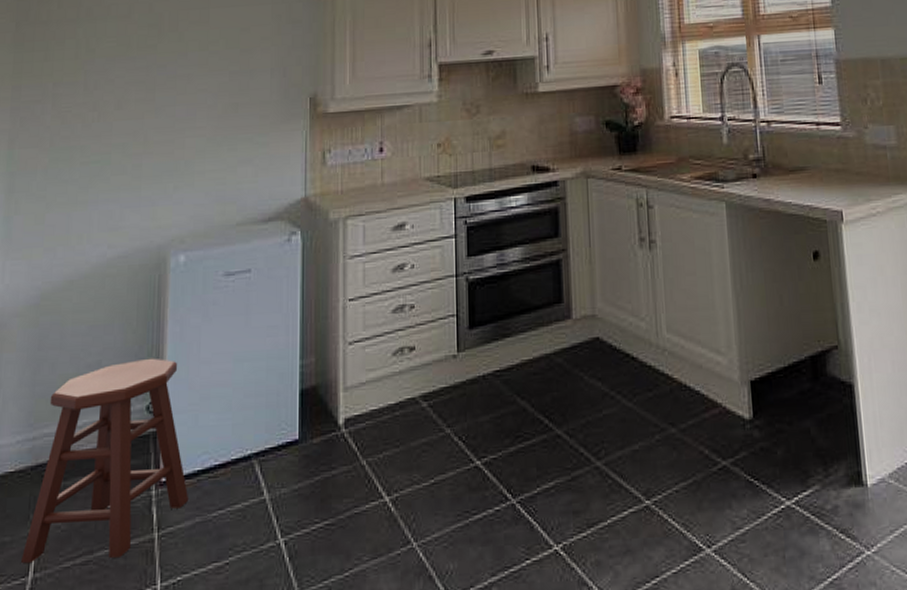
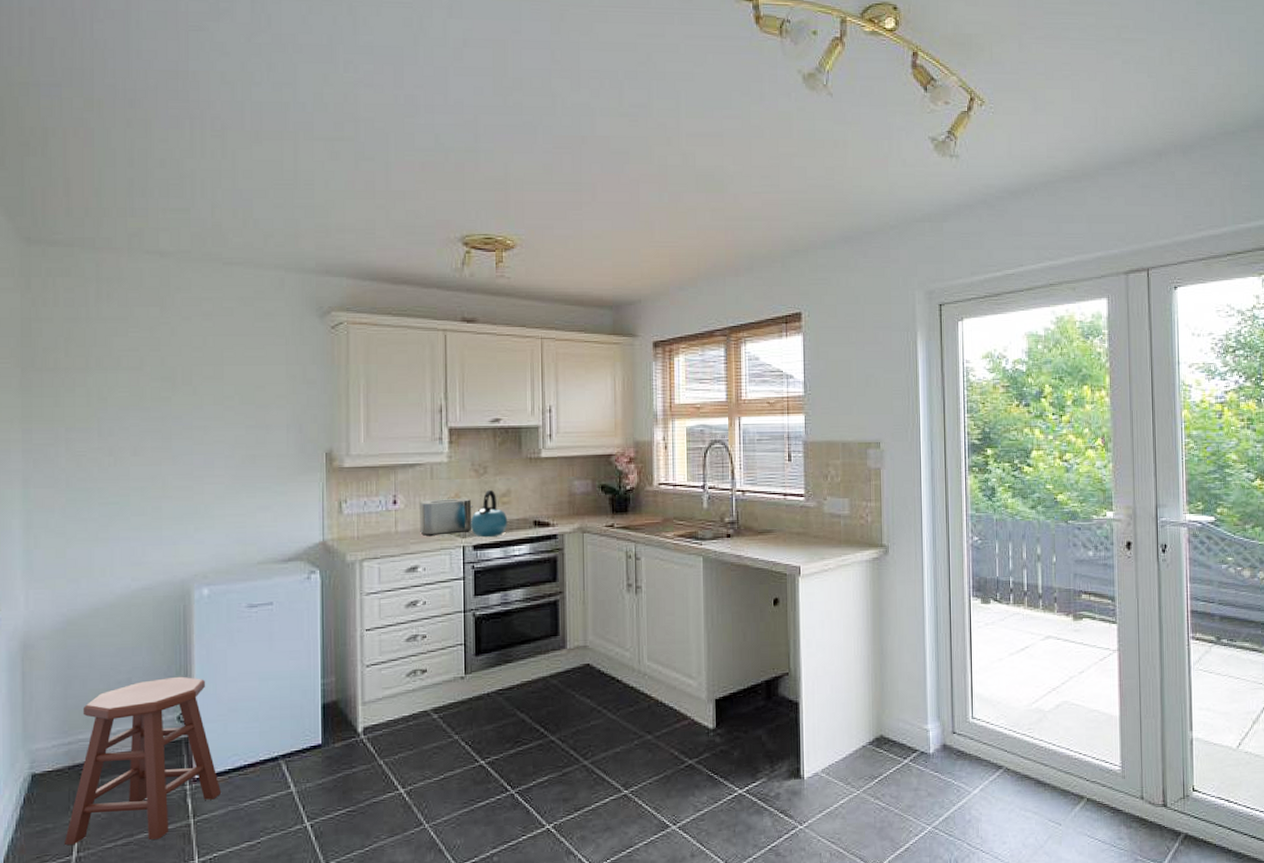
toaster: none [408,141,465,188] -> present [420,497,473,537]
kettle: none [462,131,503,188] -> present [470,489,508,538]

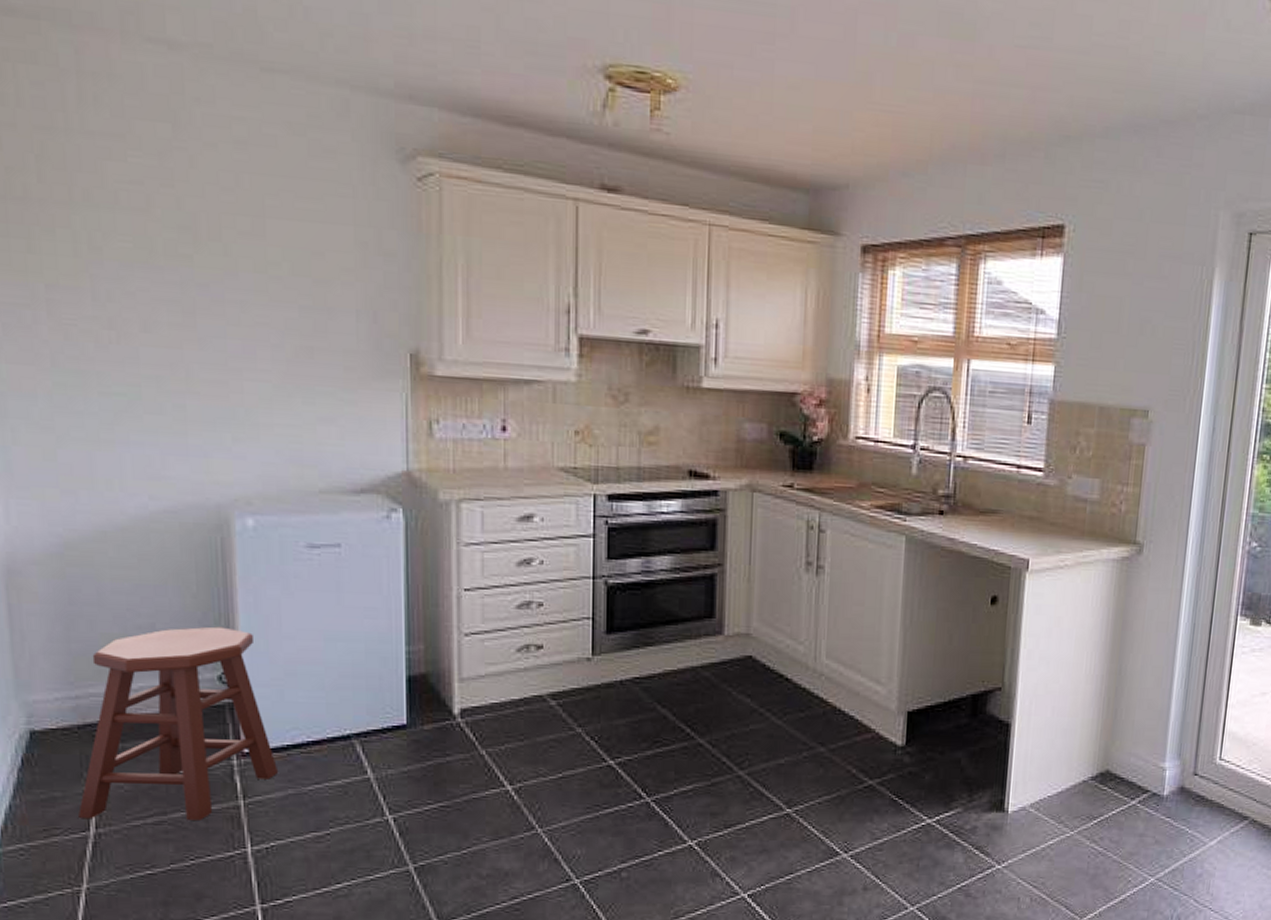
toaster: present [420,497,473,537] -> none [537,429,609,478]
kettle: present [470,489,508,538] -> none [604,423,655,486]

